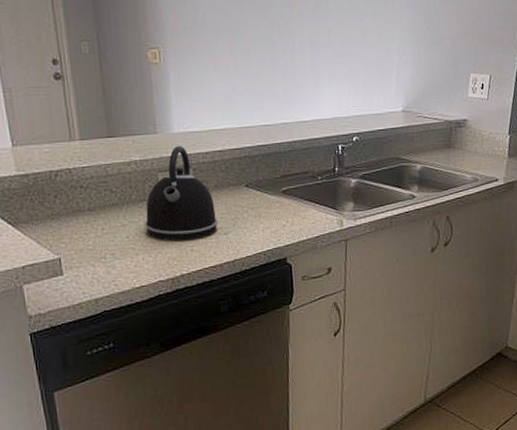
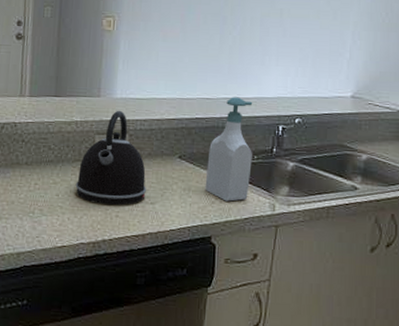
soap bottle: none [274,121,317,223] -> present [205,97,253,202]

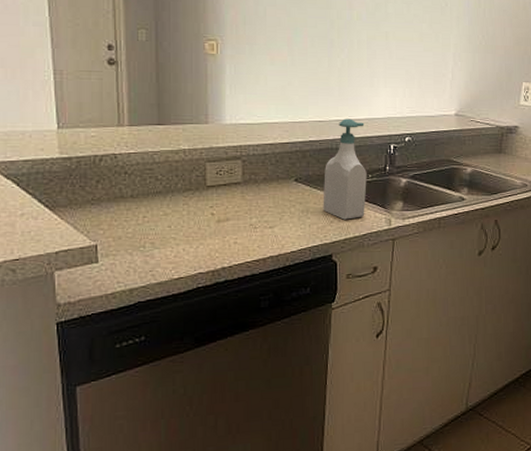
kettle: present [75,110,146,206] -> none [188,136,264,233]

